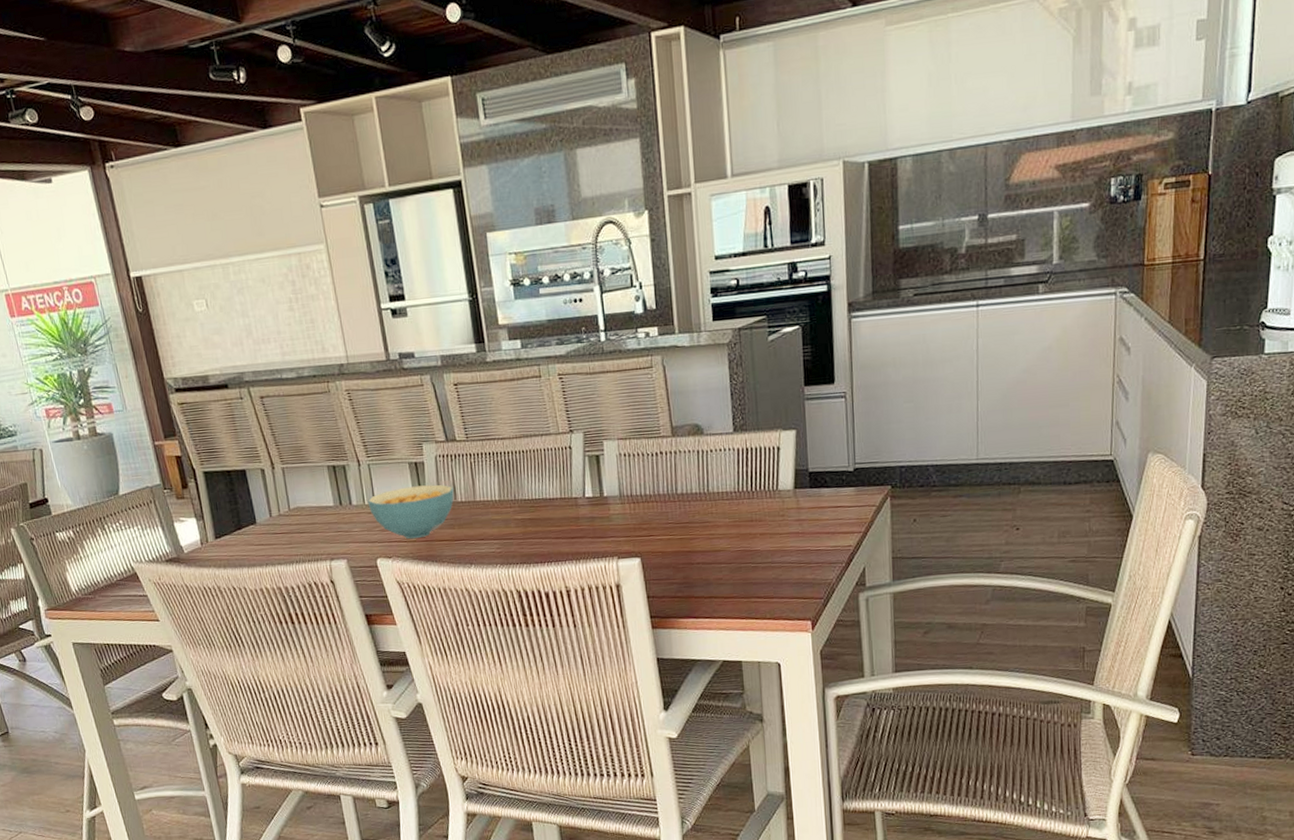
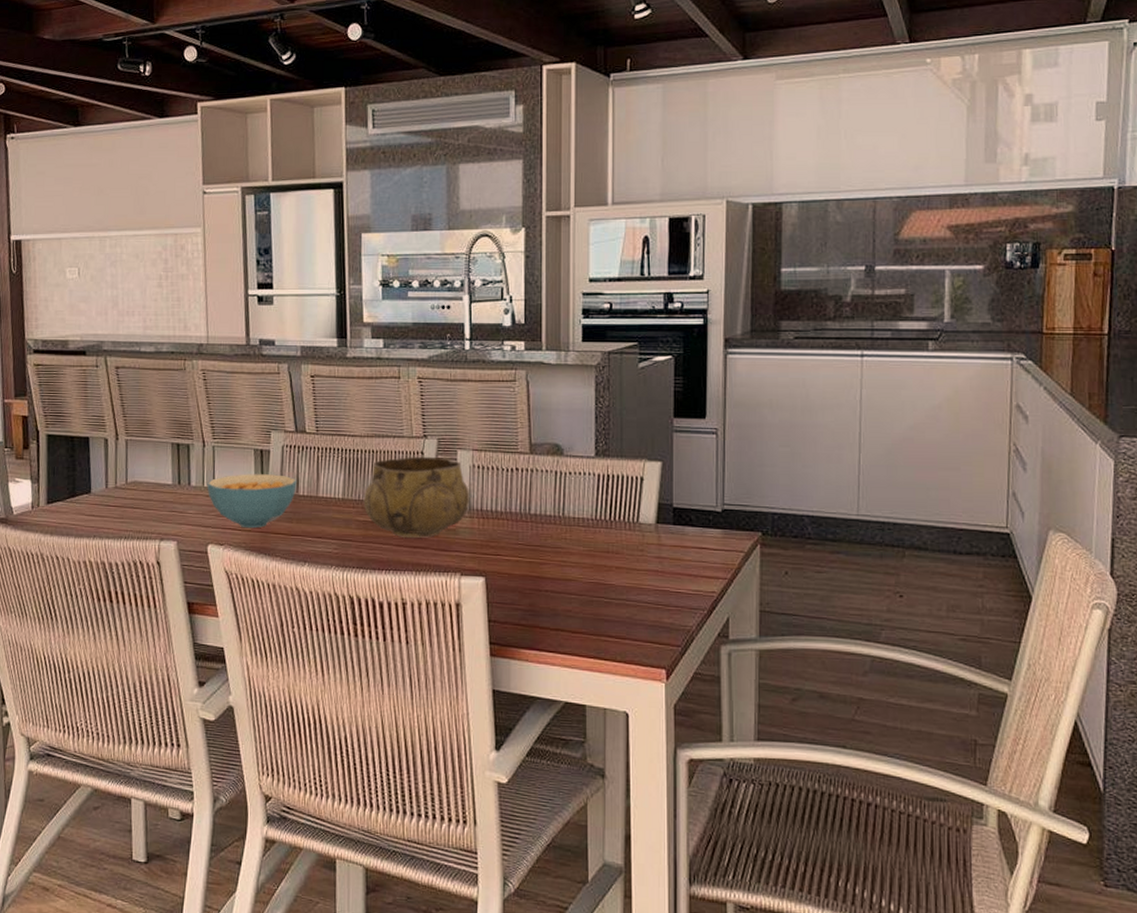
decorative bowl: none [519,450,620,530] -> present [363,456,470,538]

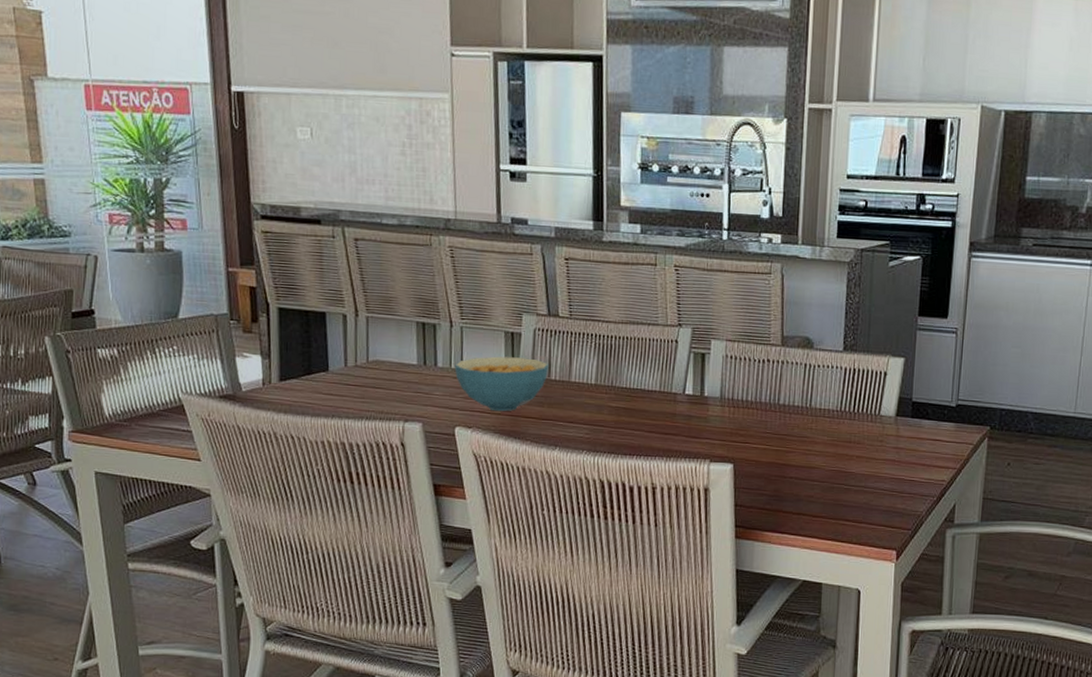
decorative bowl: present [363,456,470,538] -> none [616,344,722,425]

